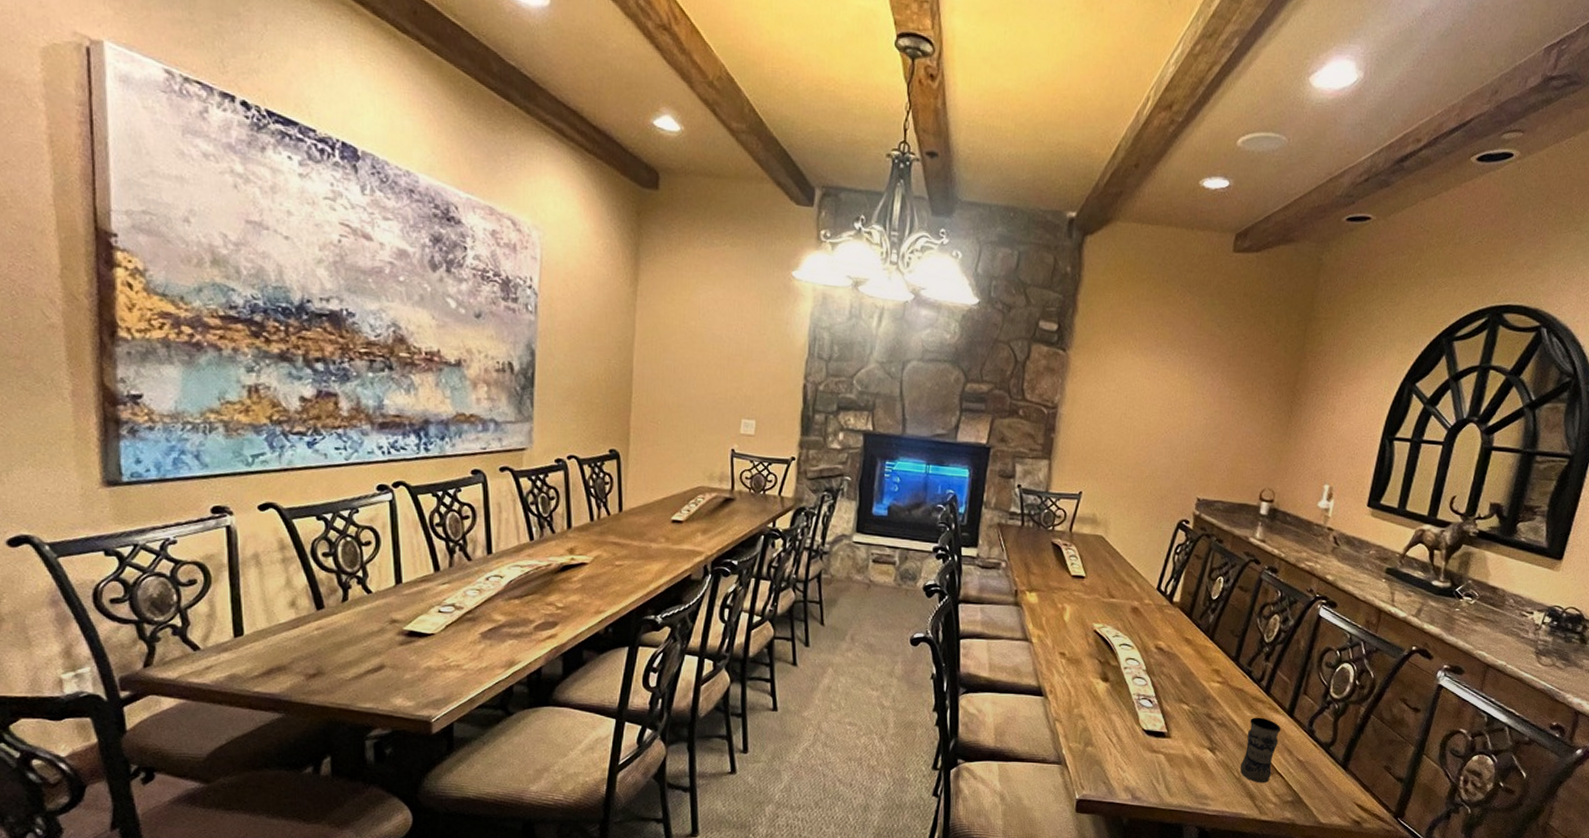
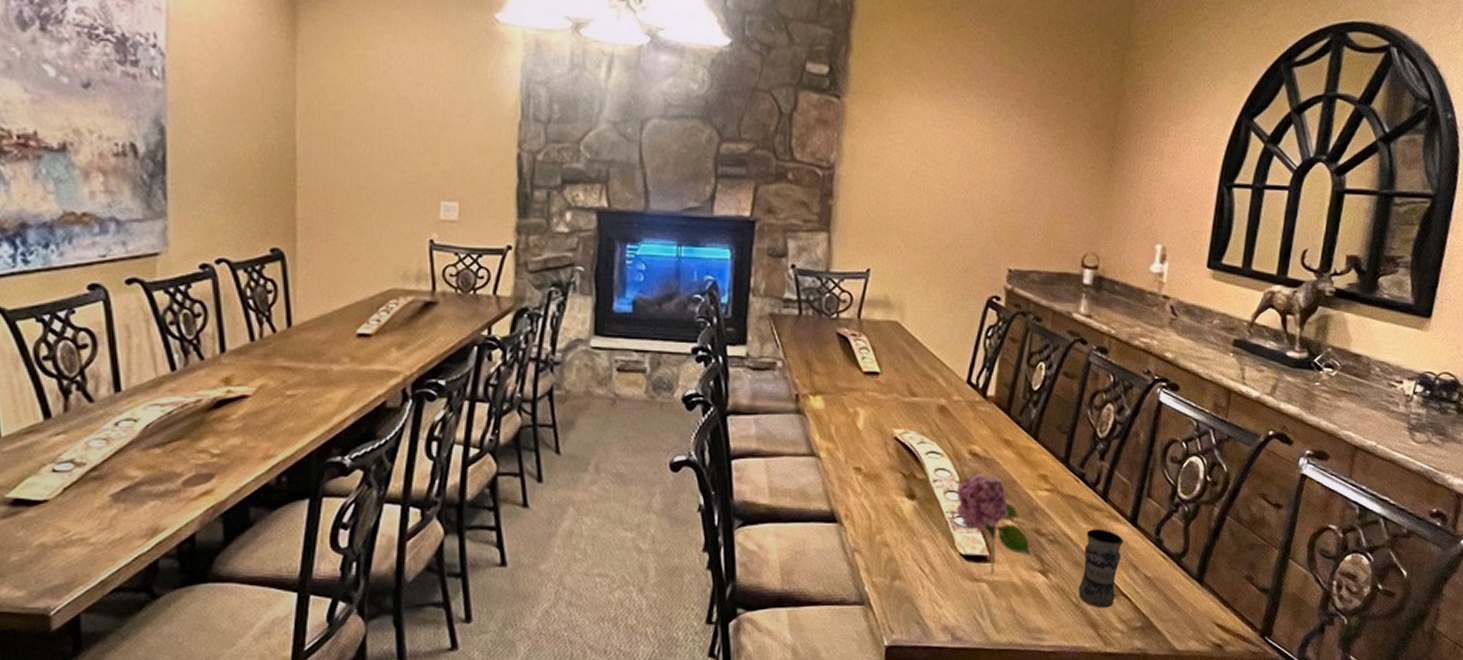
flower: none [1141,665,1202,749] -> present [955,474,1031,575]

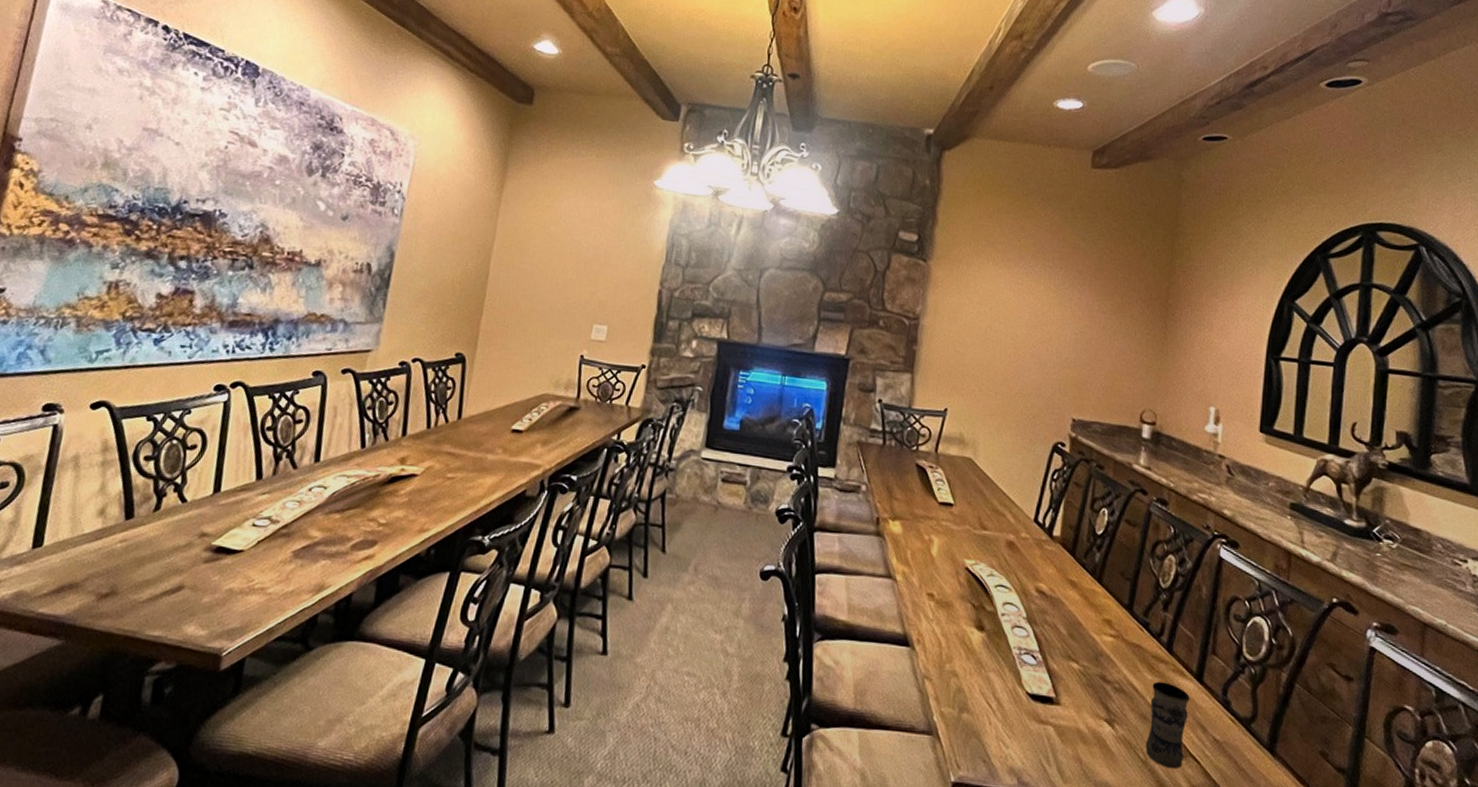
flower: present [955,474,1031,575] -> none [1022,612,1097,719]

